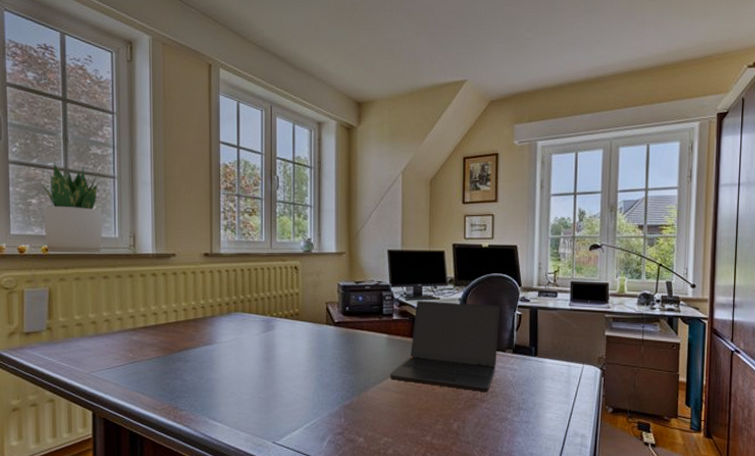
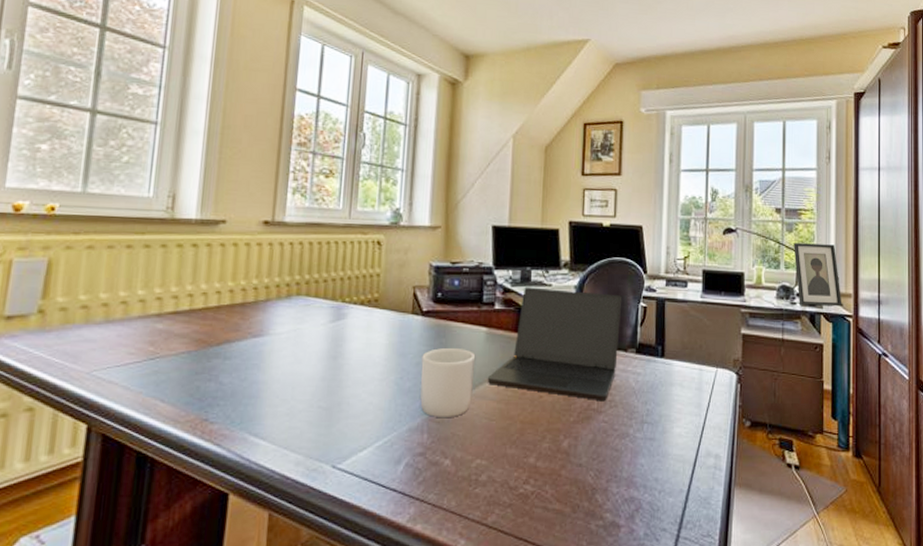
planter: present [39,164,103,253] -> none [52,102,140,216]
mug: none [336,351,379,405] -> present [420,347,476,417]
picture frame: none [654,255,699,310] -> present [793,243,842,307]

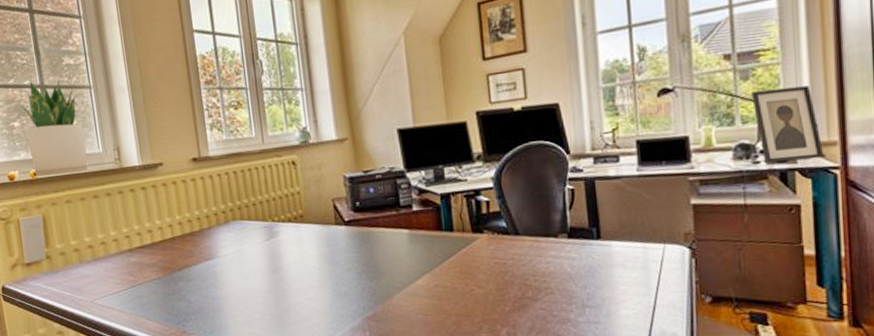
planter: none [52,102,140,216] -> present [18,79,87,177]
mug: present [420,347,476,417] -> none [351,251,405,316]
laptop: present [488,287,621,400] -> none [417,180,548,289]

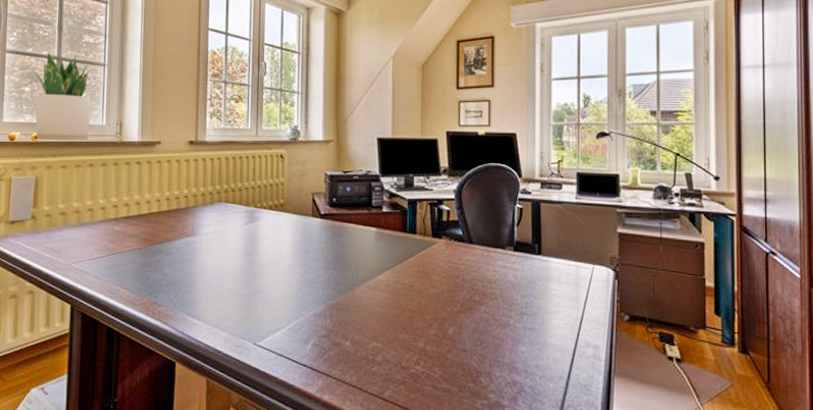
picture frame: present [751,85,825,164] -> none [670,144,725,206]

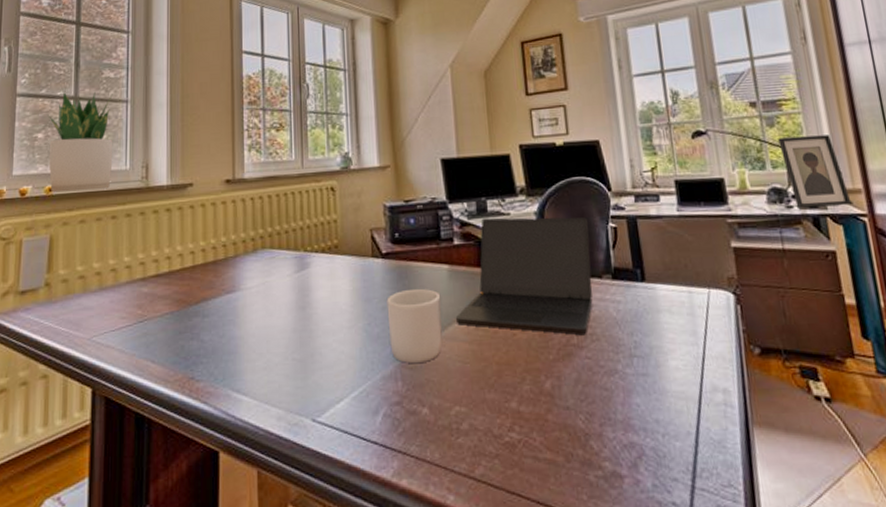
mug: none [321,245,368,305] -> present [386,288,443,363]
laptop: none [380,191,498,293] -> present [456,217,593,335]
picture frame: none [670,144,725,206] -> present [778,135,852,208]

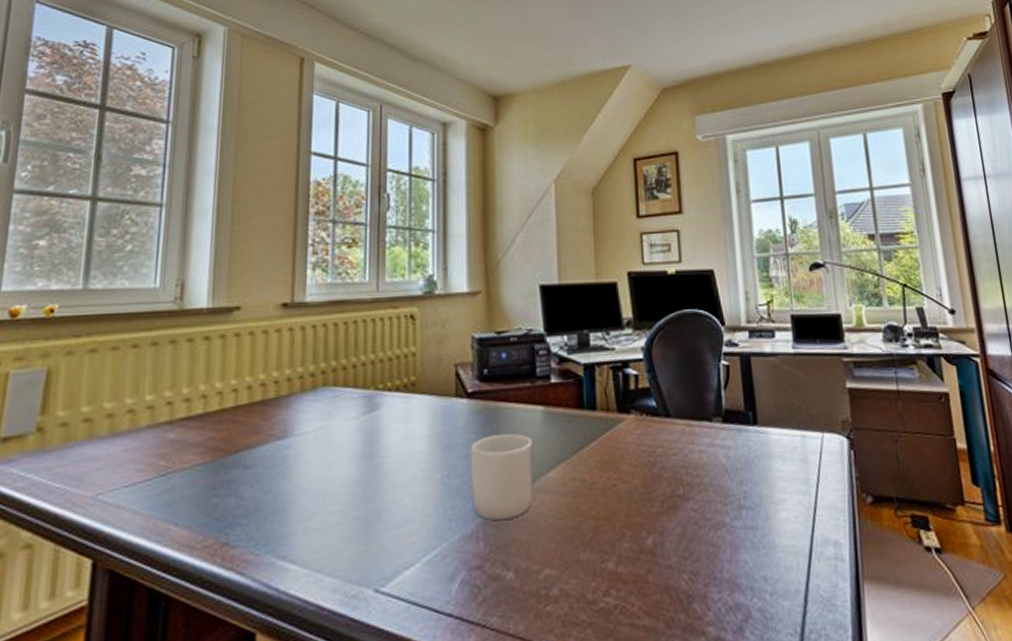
planter: present [46,91,113,193] -> none [51,191,143,314]
laptop: present [456,217,593,335] -> none [550,353,702,484]
picture frame: present [778,135,852,208] -> none [895,271,965,348]

